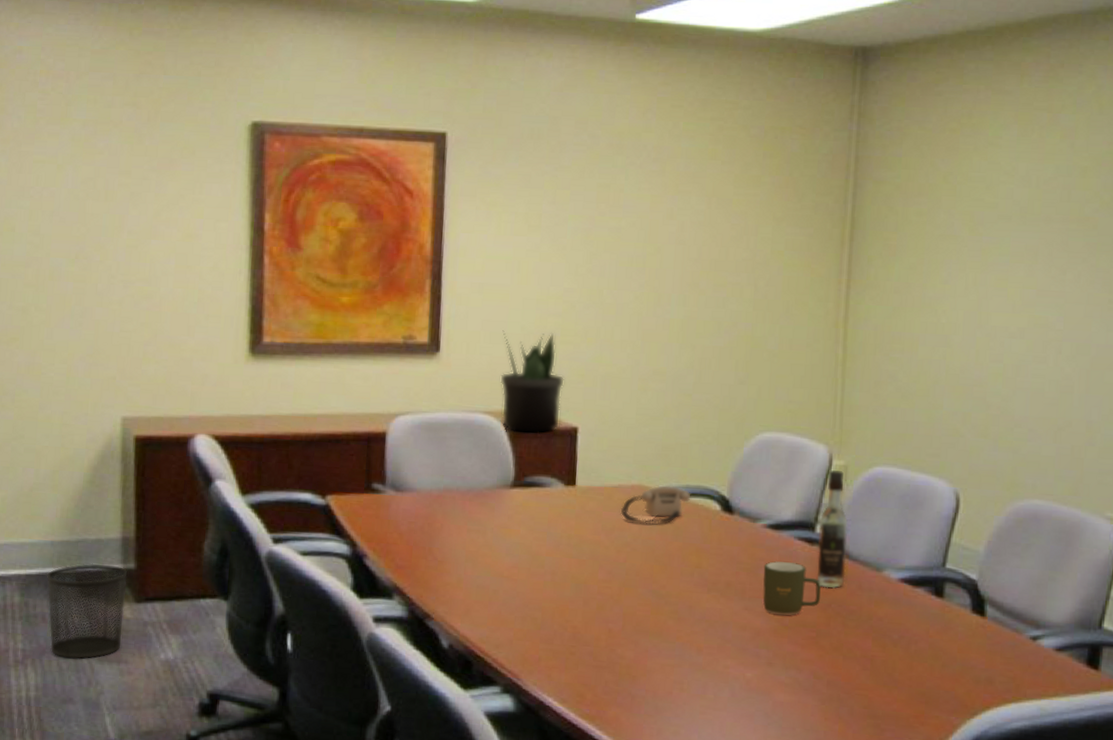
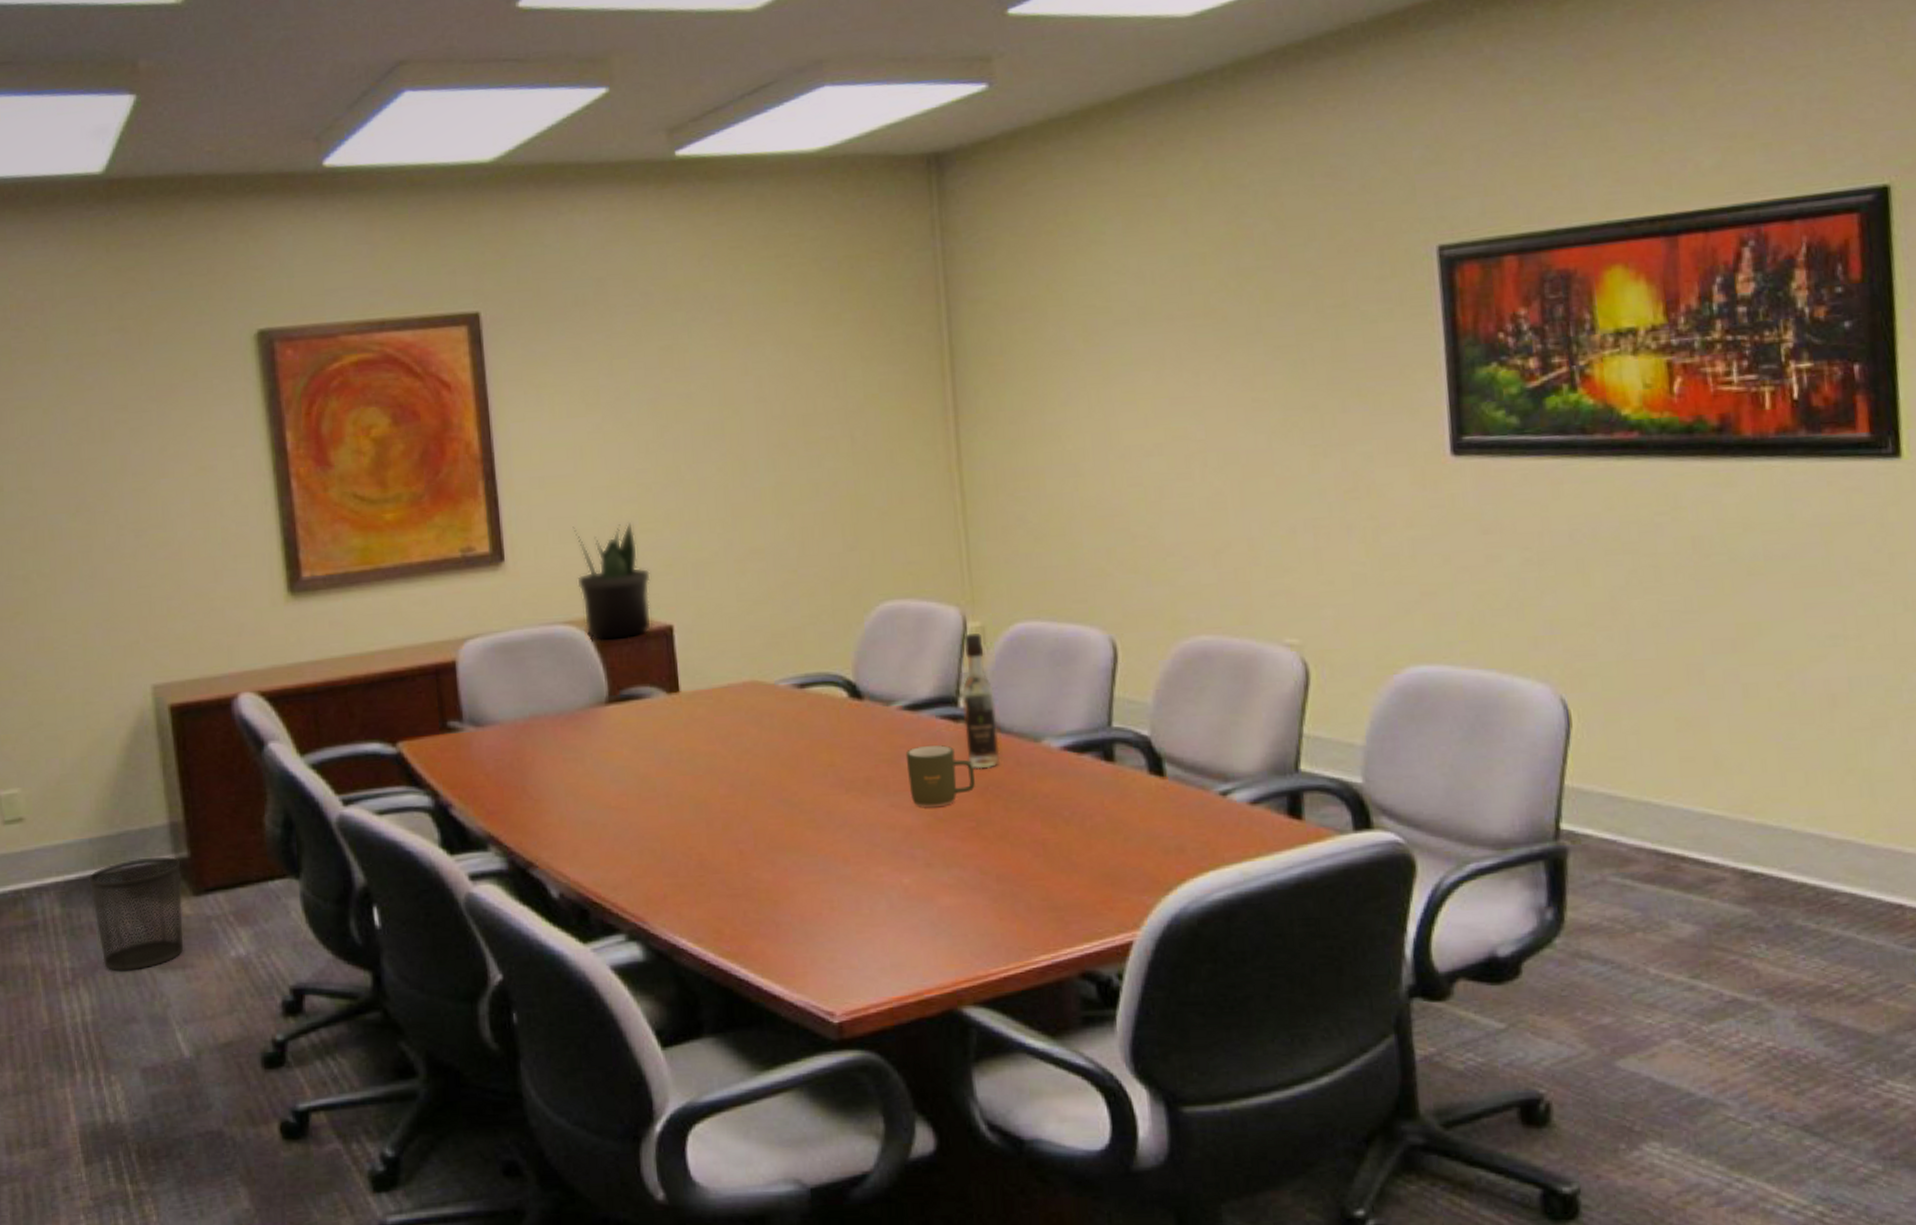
telephone: present [621,485,691,525] -> none [735,677,813,726]

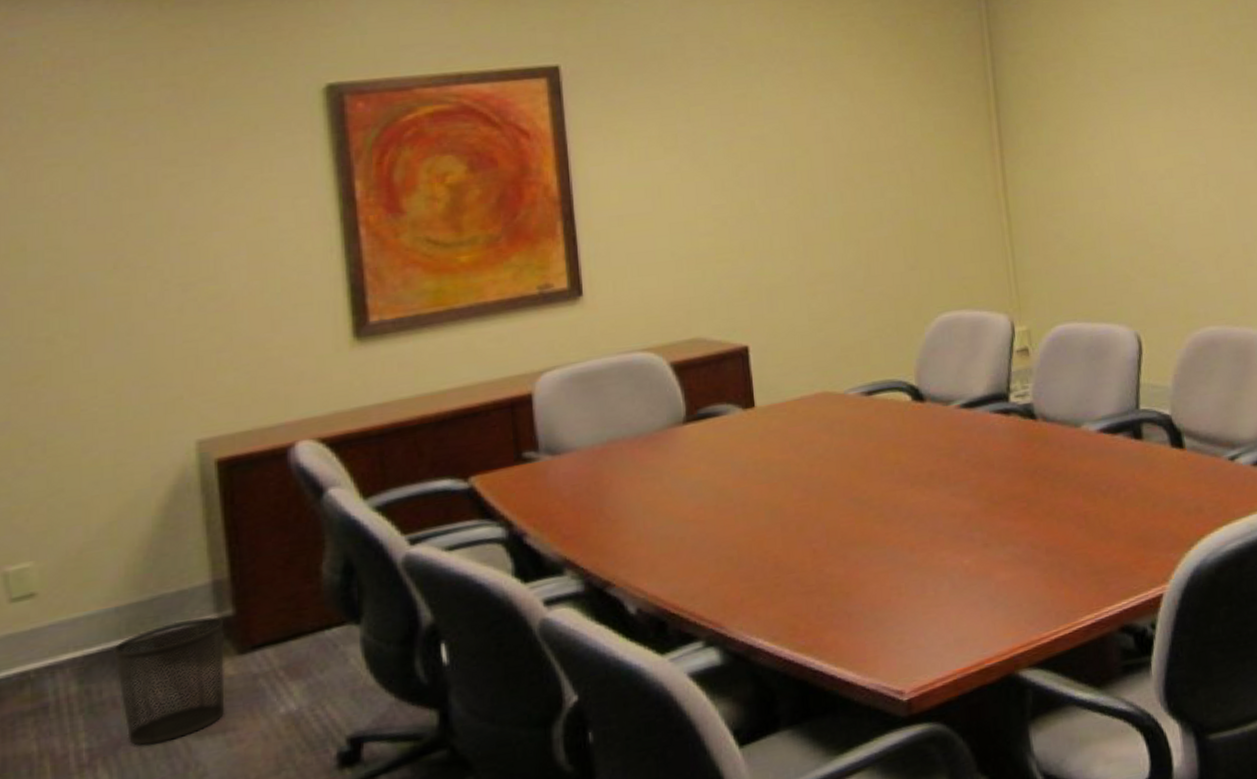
planter: present [572,522,652,641] -> none [651,254,728,365]
mug: present [905,744,975,808] -> none [963,436,1025,494]
bottle: present [961,633,1000,769] -> none [1011,336,1047,456]

